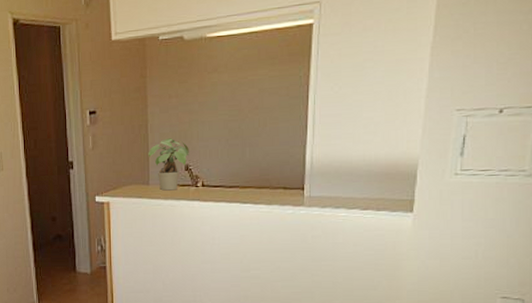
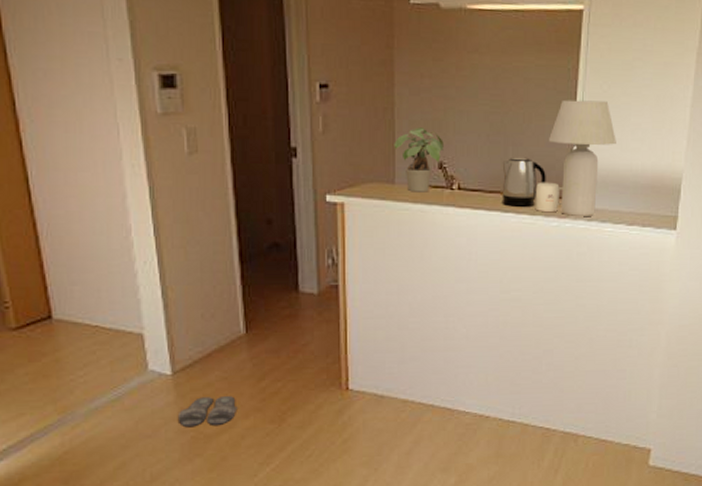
kettle: none [240,155,281,199] -> present [502,157,546,207]
mug: none [271,175,298,202] -> present [535,182,564,213]
table lamp: none [282,101,348,205] -> present [548,99,616,217]

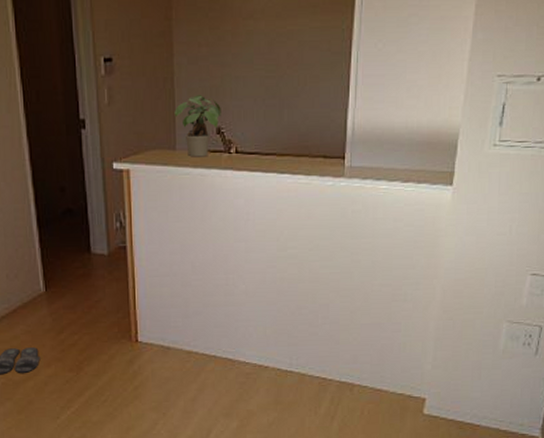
kettle: present [502,157,546,207] -> none [277,119,321,168]
mug: present [535,182,564,213] -> none [310,142,338,173]
table lamp: present [548,99,616,217] -> none [322,60,391,176]

